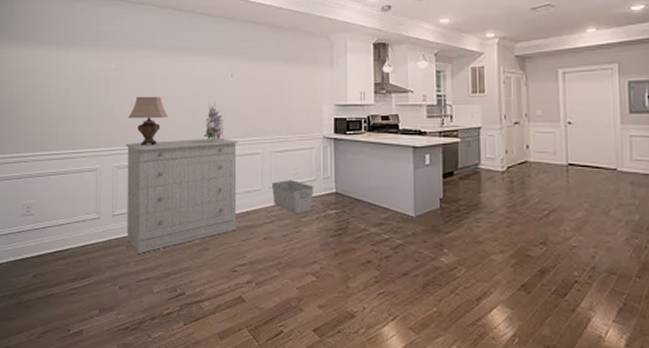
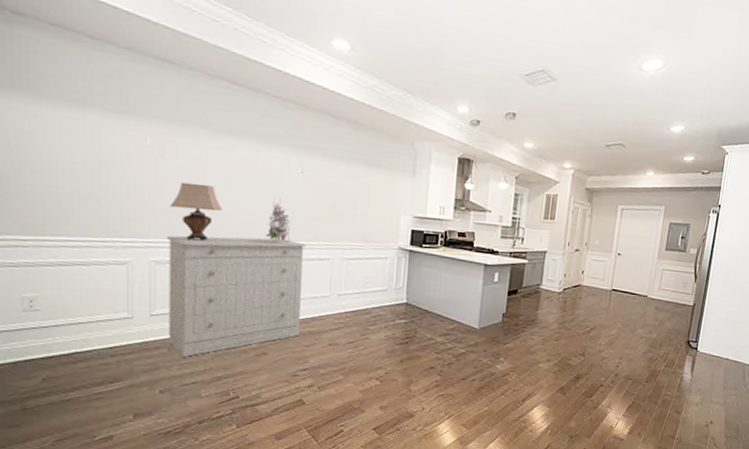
storage bin: present [271,180,313,214] -> none [340,288,384,322]

